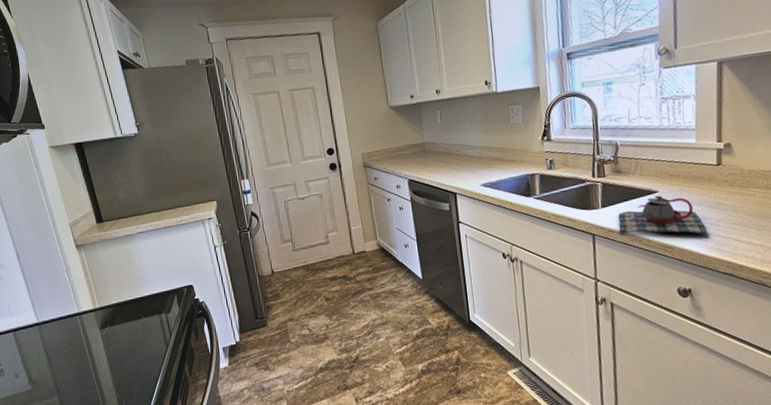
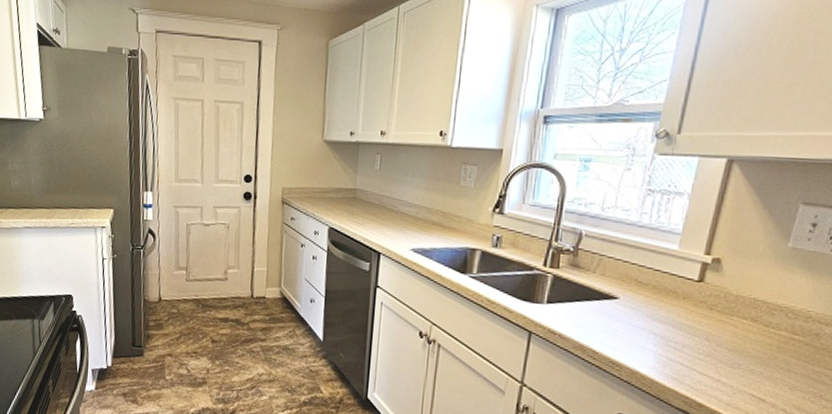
teapot: present [618,195,709,236] -> none [562,302,669,361]

